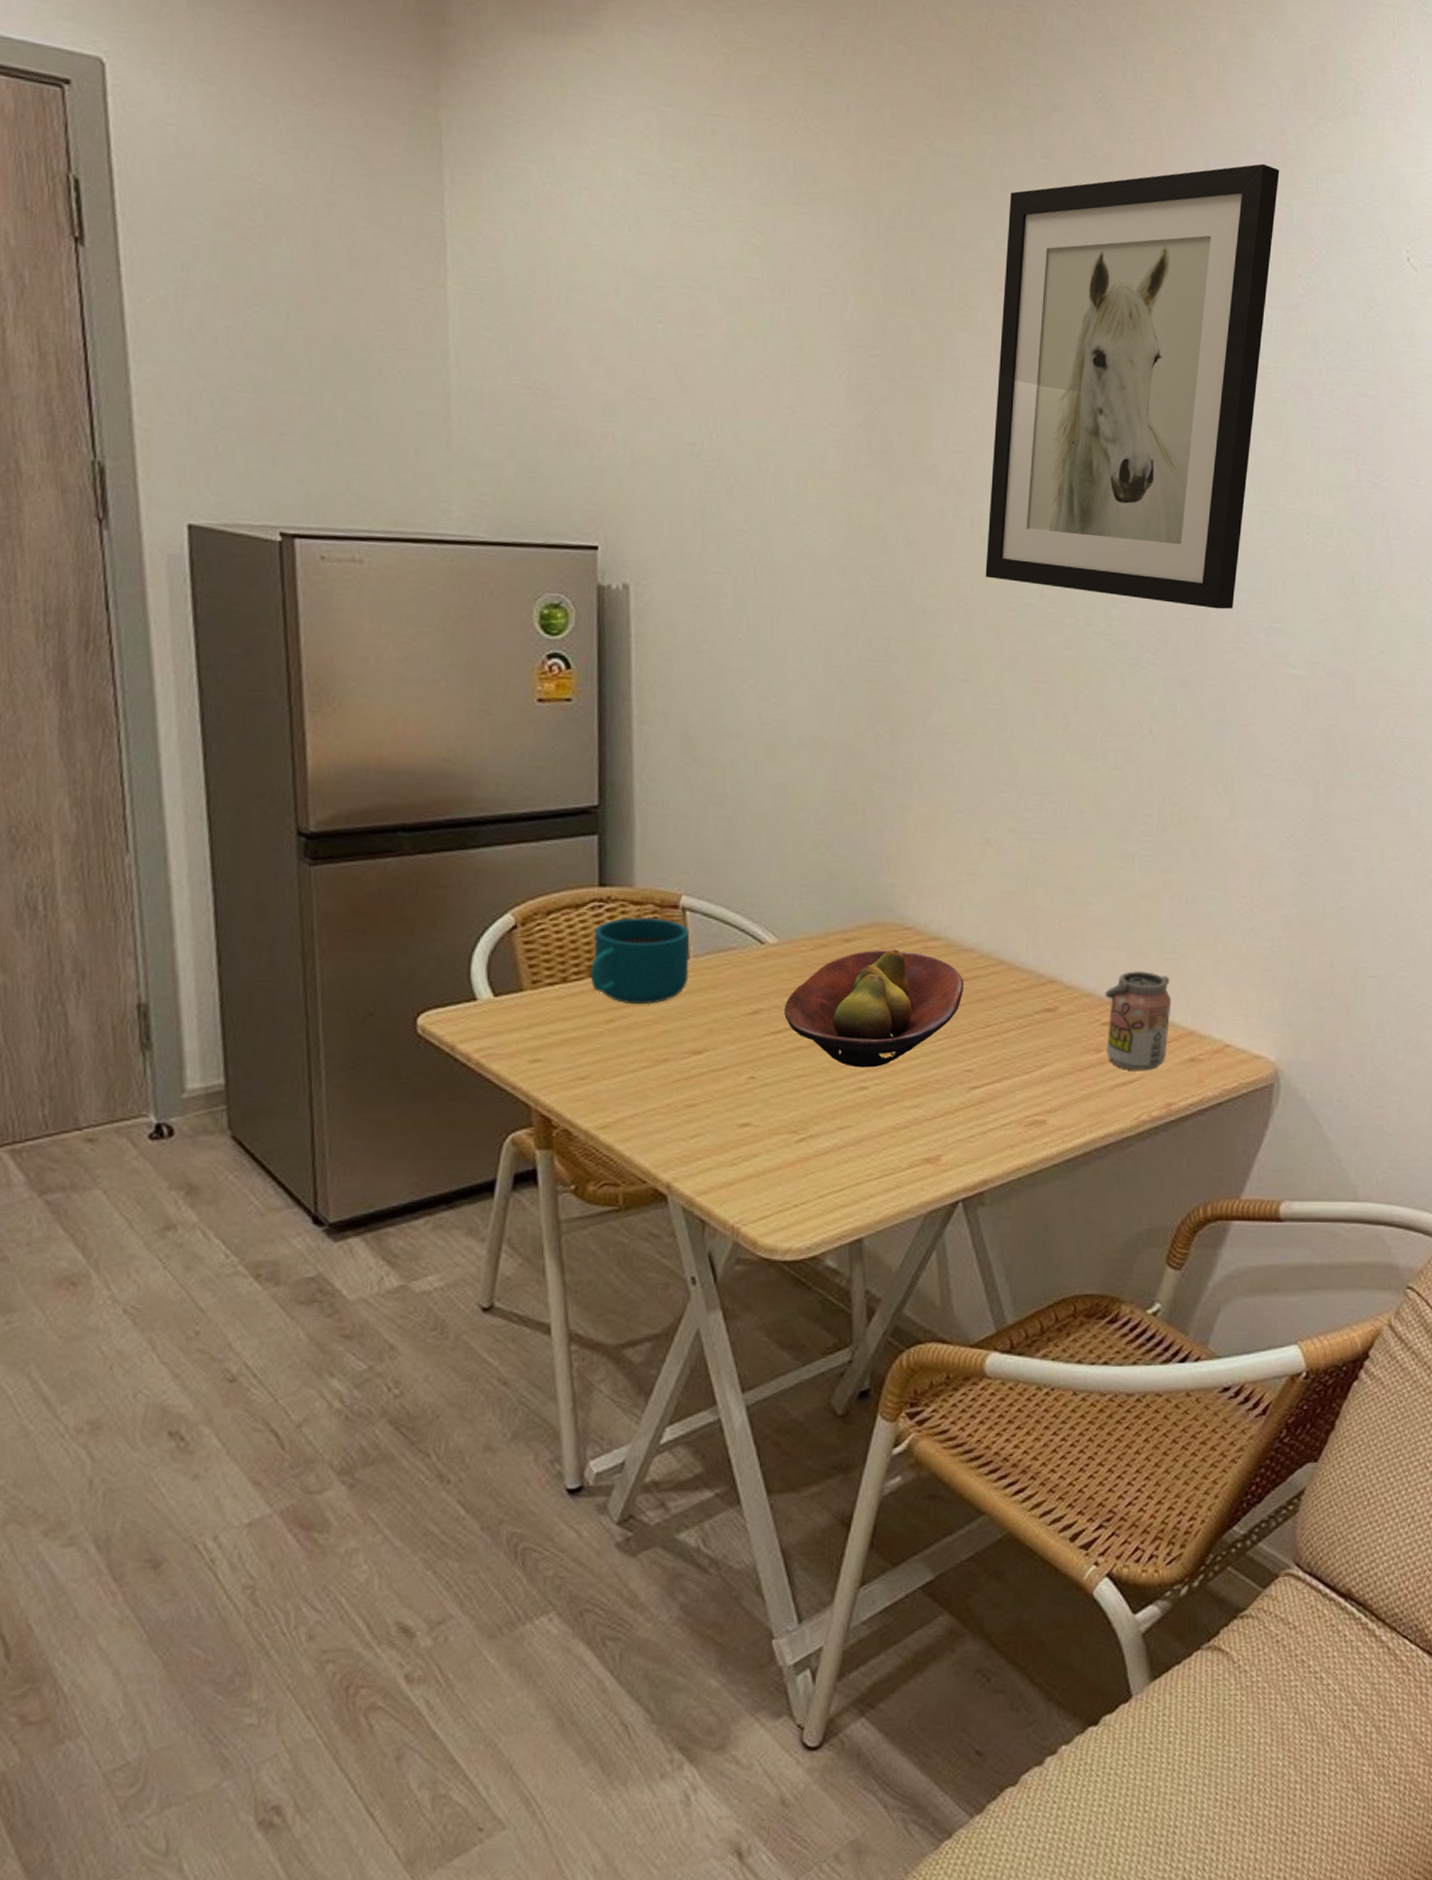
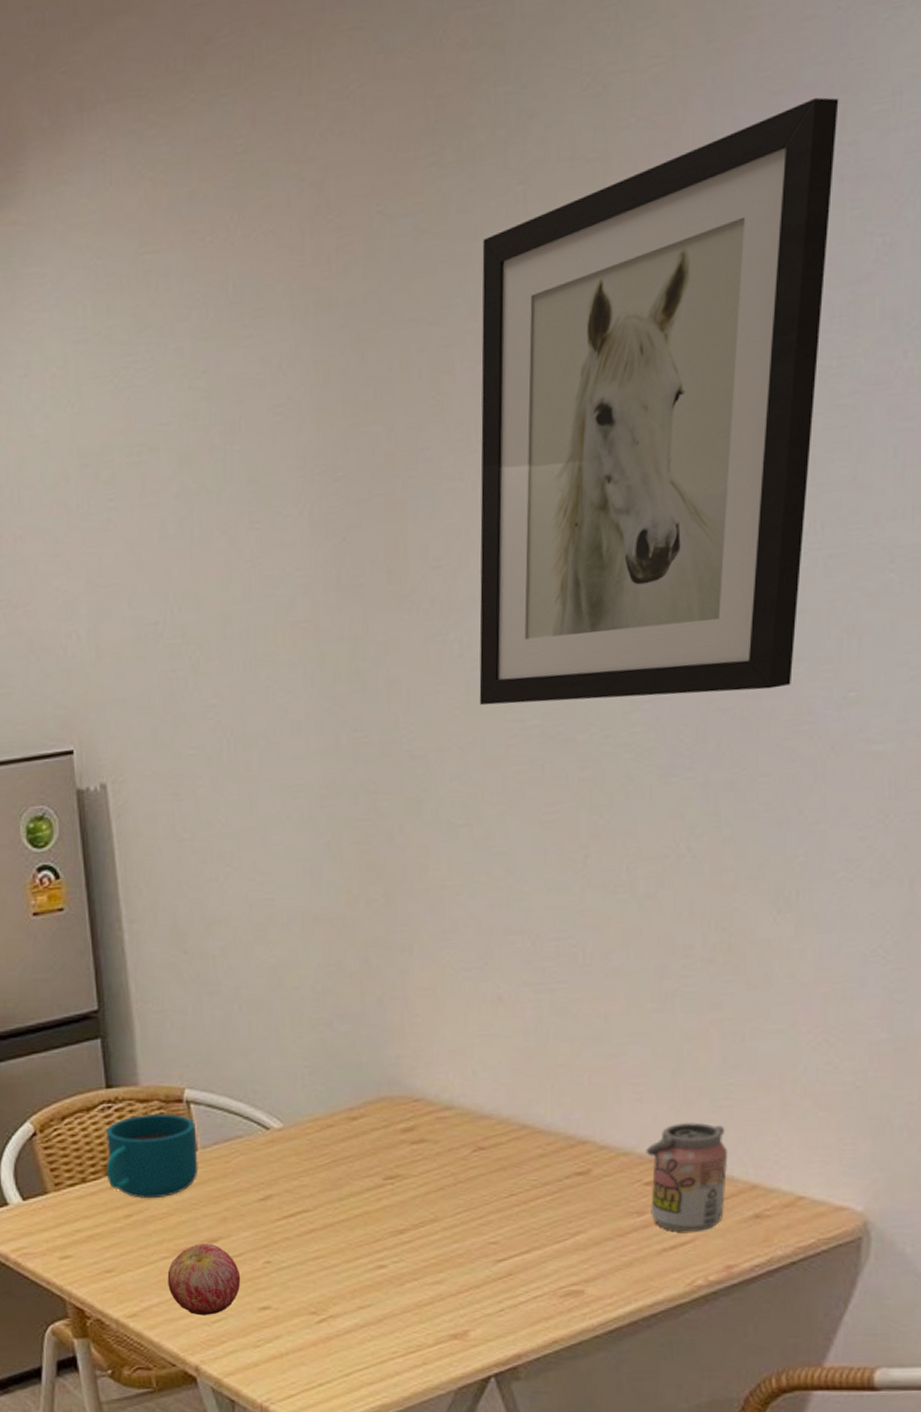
apple: none [645,1055,723,1130] -> present [167,1243,241,1316]
fruit bowl: present [783,949,964,1068] -> none [294,1123,482,1247]

